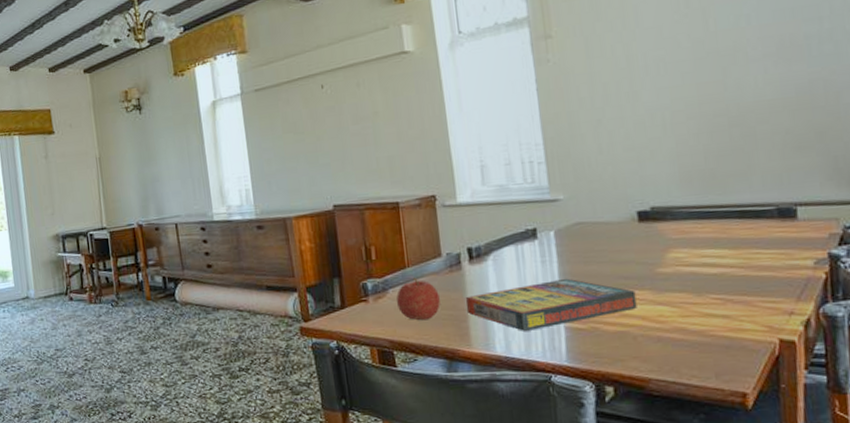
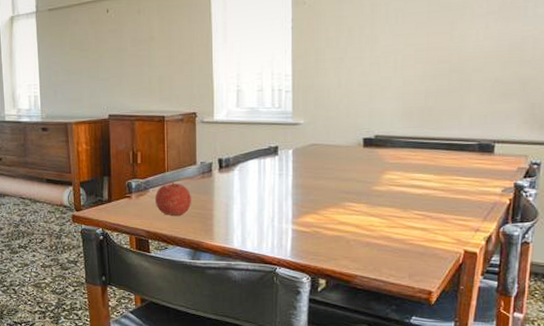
game compilation box: present [465,278,637,331] -> none [212,189,353,230]

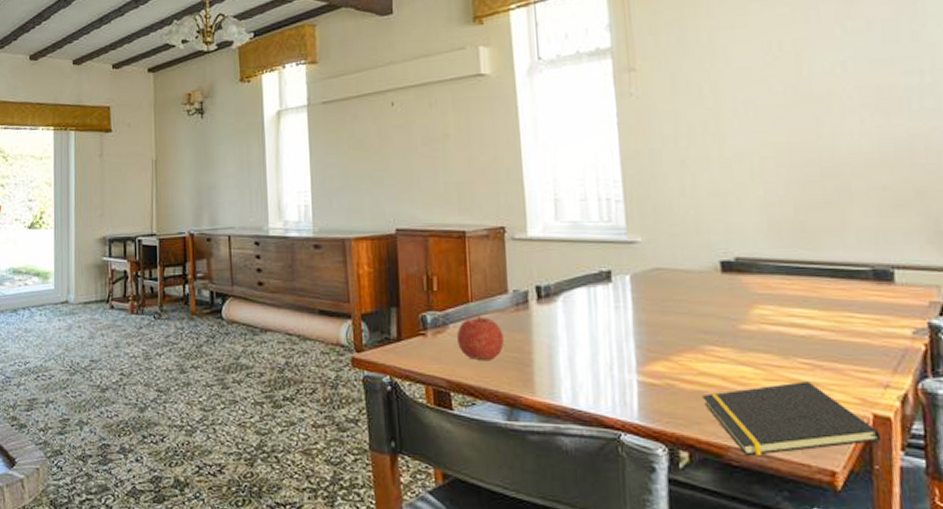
notepad: none [340,228,468,282] -> present [702,381,882,457]

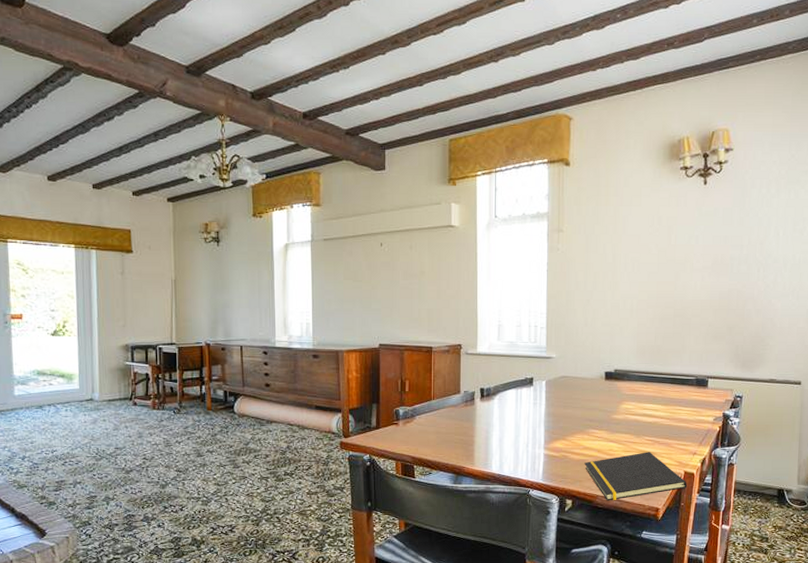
fruit: present [456,313,505,360] -> none [420,408,456,442]

